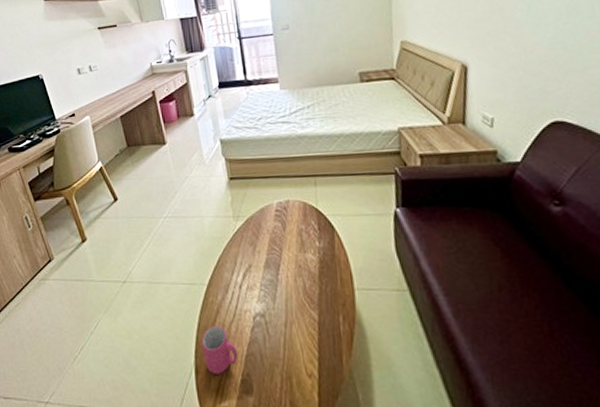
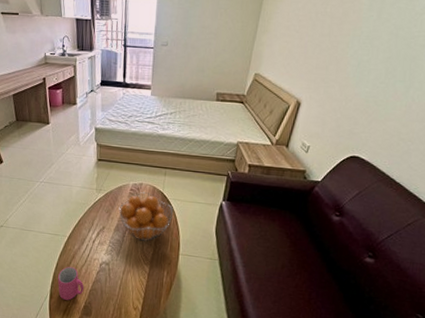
fruit basket: none [265,210,335,277] -> present [119,191,173,241]

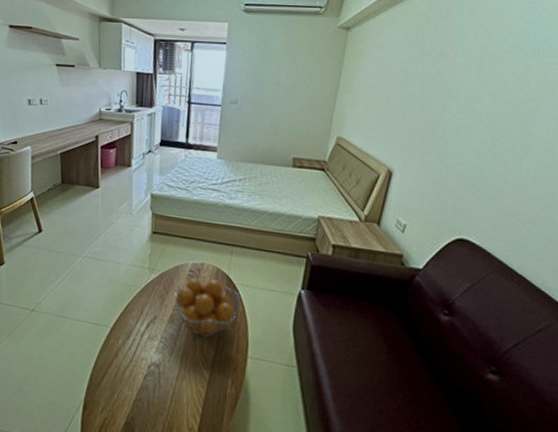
mug: present [58,266,85,301] -> none [94,366,127,414]

